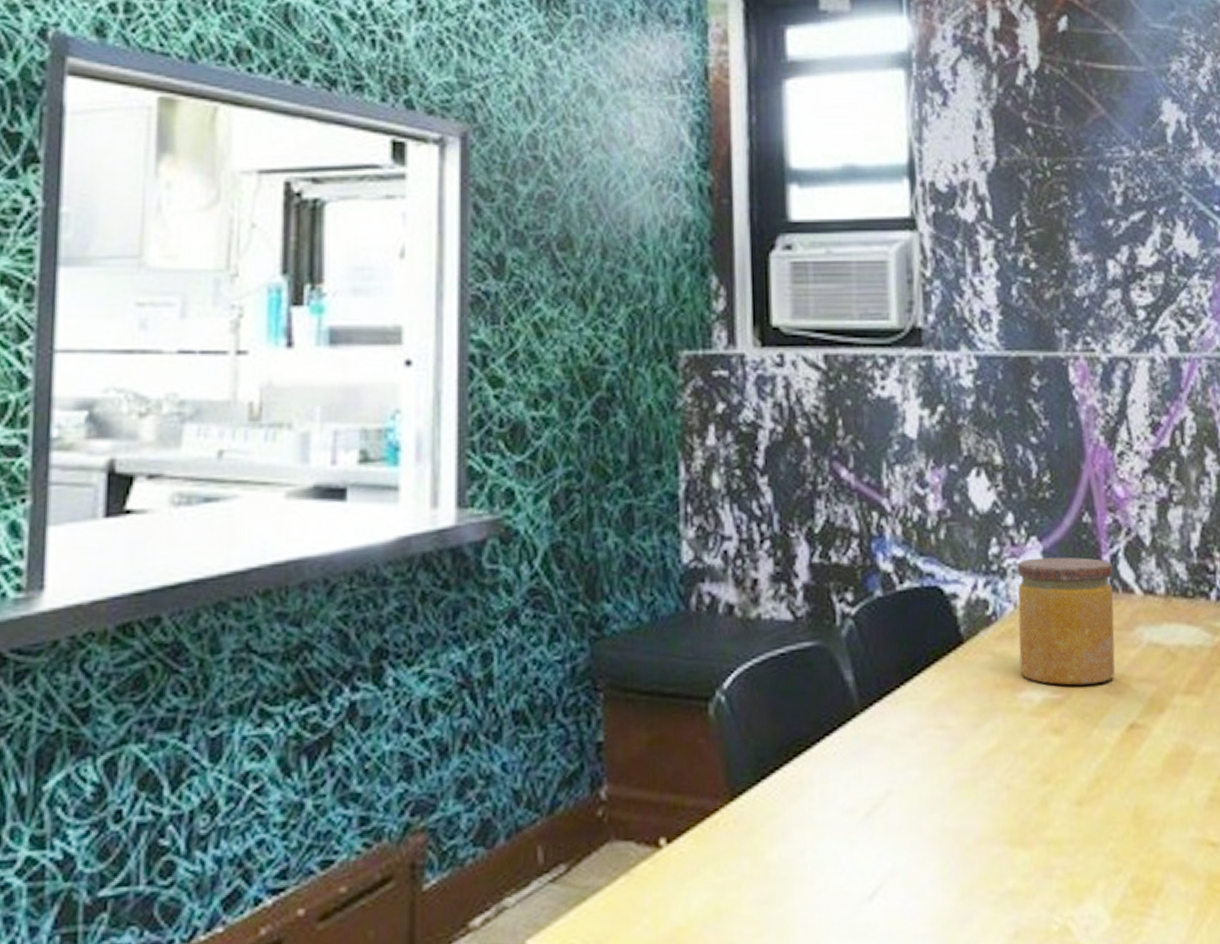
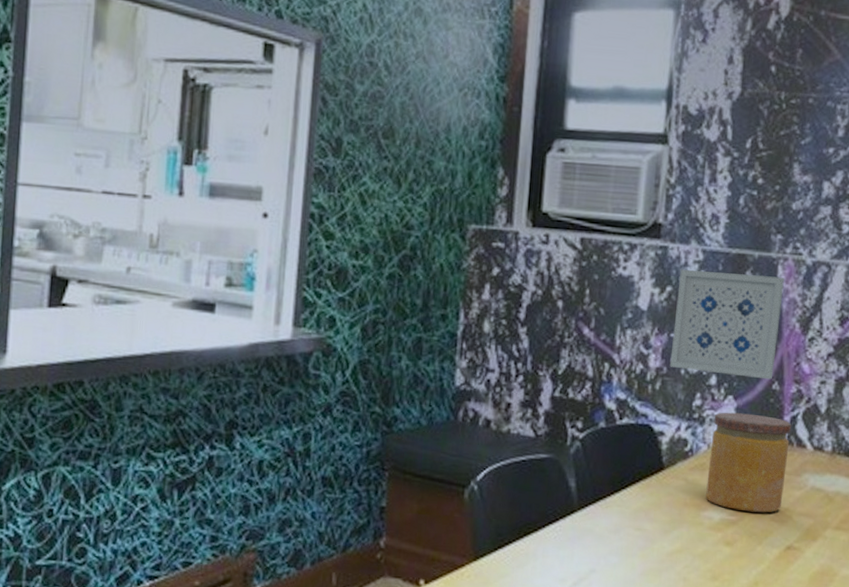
wall art: none [952,381,1082,511] -> present [669,269,784,380]

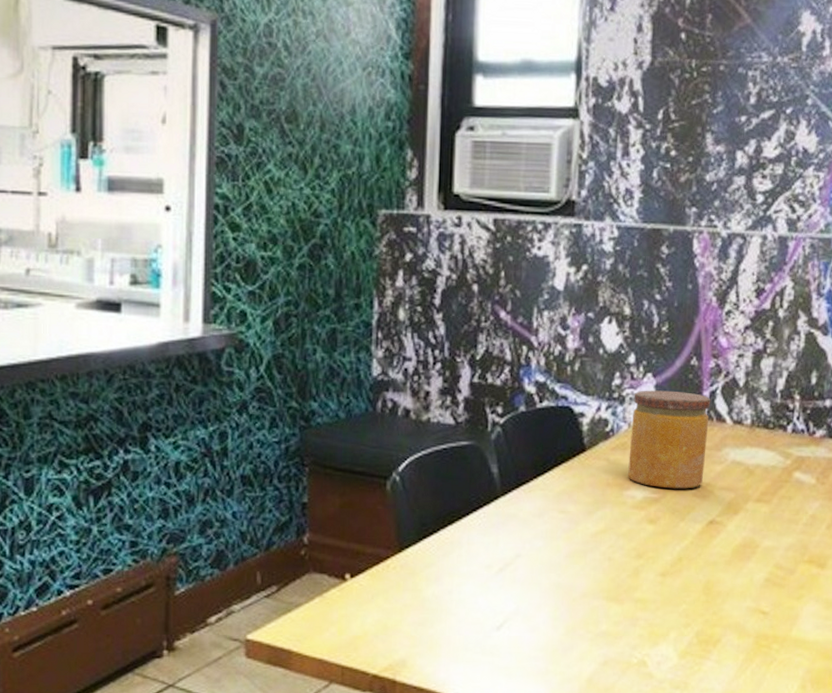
wall art: present [669,269,784,380] -> none [588,246,700,355]

